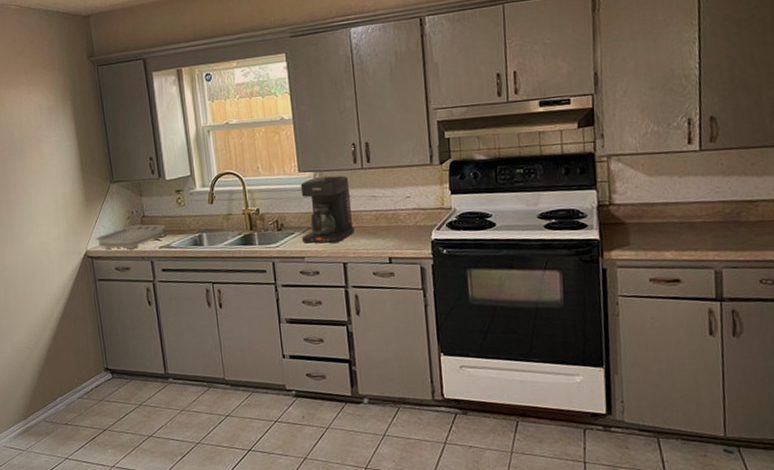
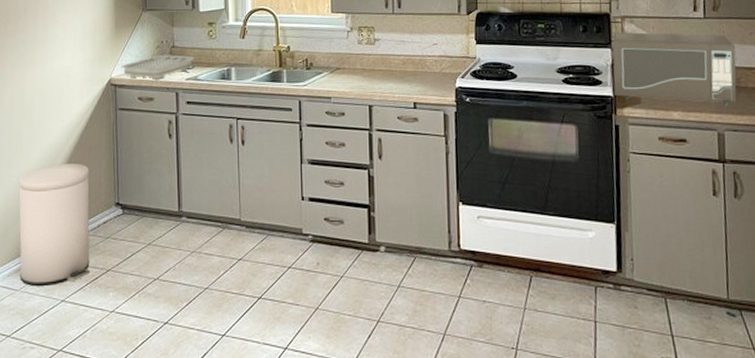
pedal bin: none [13,333,89,446] -> present [19,163,91,286]
coffee maker: present [300,175,354,244] -> none [330,18,382,85]
microwave: none [598,167,737,243] -> present [612,32,737,106]

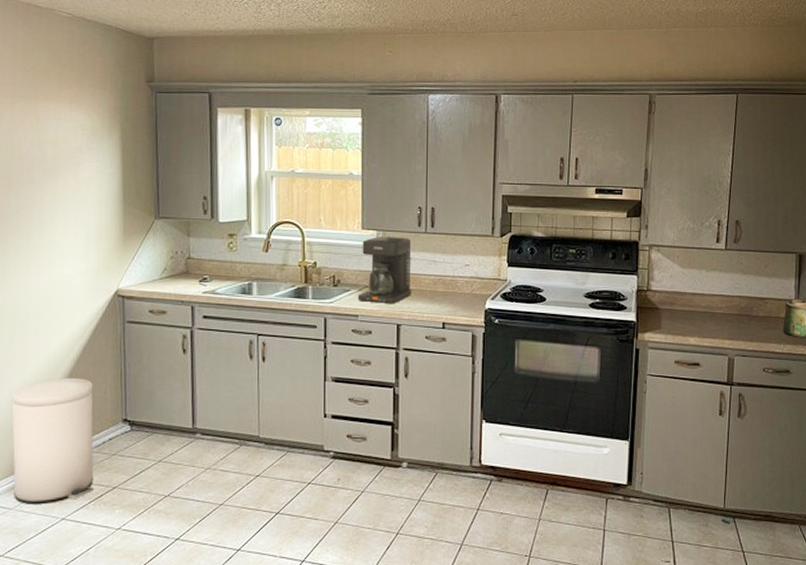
dish rack: present [121,55,195,79] -> none [129,266,213,292]
coffee maker: none [330,18,382,85] -> present [357,235,412,303]
microwave: present [612,32,737,106] -> none [637,260,752,333]

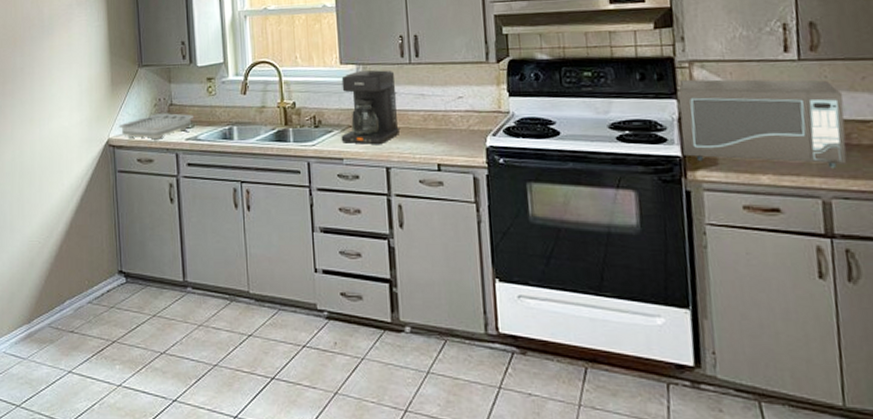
pedal bin: present [12,377,95,504] -> none [23,227,96,355]
dish rack: none [129,266,213,292] -> present [118,113,195,140]
microwave: none [637,260,752,333] -> present [678,79,847,168]

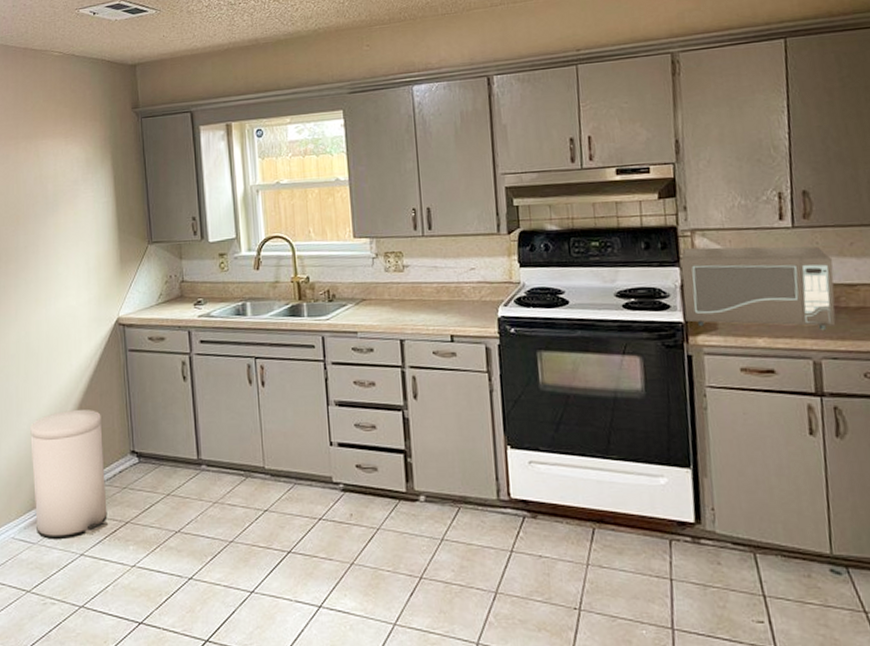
pedal bin: none [23,227,96,355] -> present [30,409,109,539]
dish rack: present [118,113,195,140] -> none [128,290,207,318]
coffee maker: present [341,70,399,144] -> none [355,243,413,317]

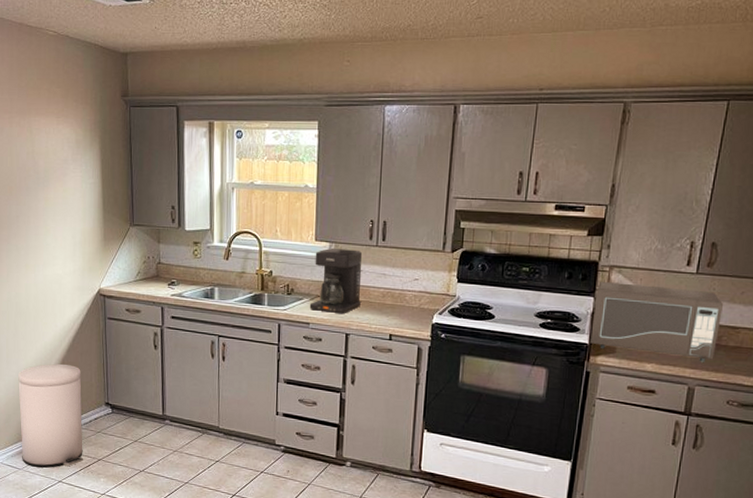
coffee maker: none [355,243,413,317] -> present [309,247,362,313]

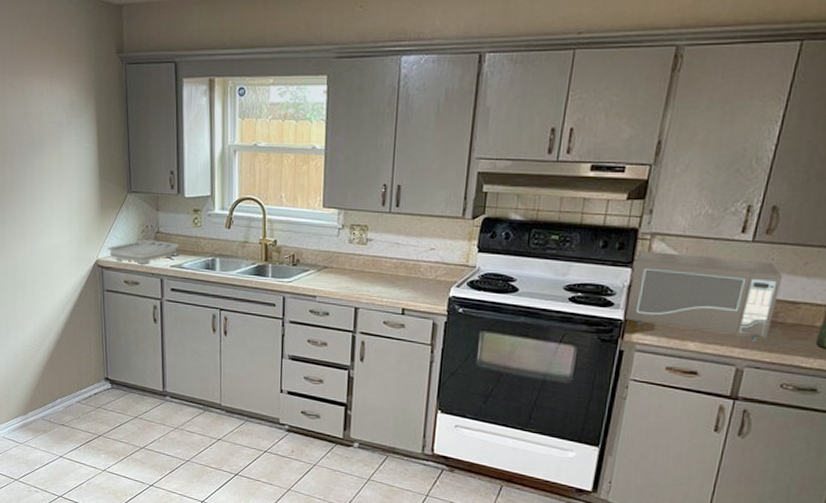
pedal bin: present [18,363,84,468] -> none [17,337,84,443]
dish rack: none [109,270,180,293] -> present [107,240,180,264]
coffee maker: present [309,247,362,313] -> none [316,214,374,286]

